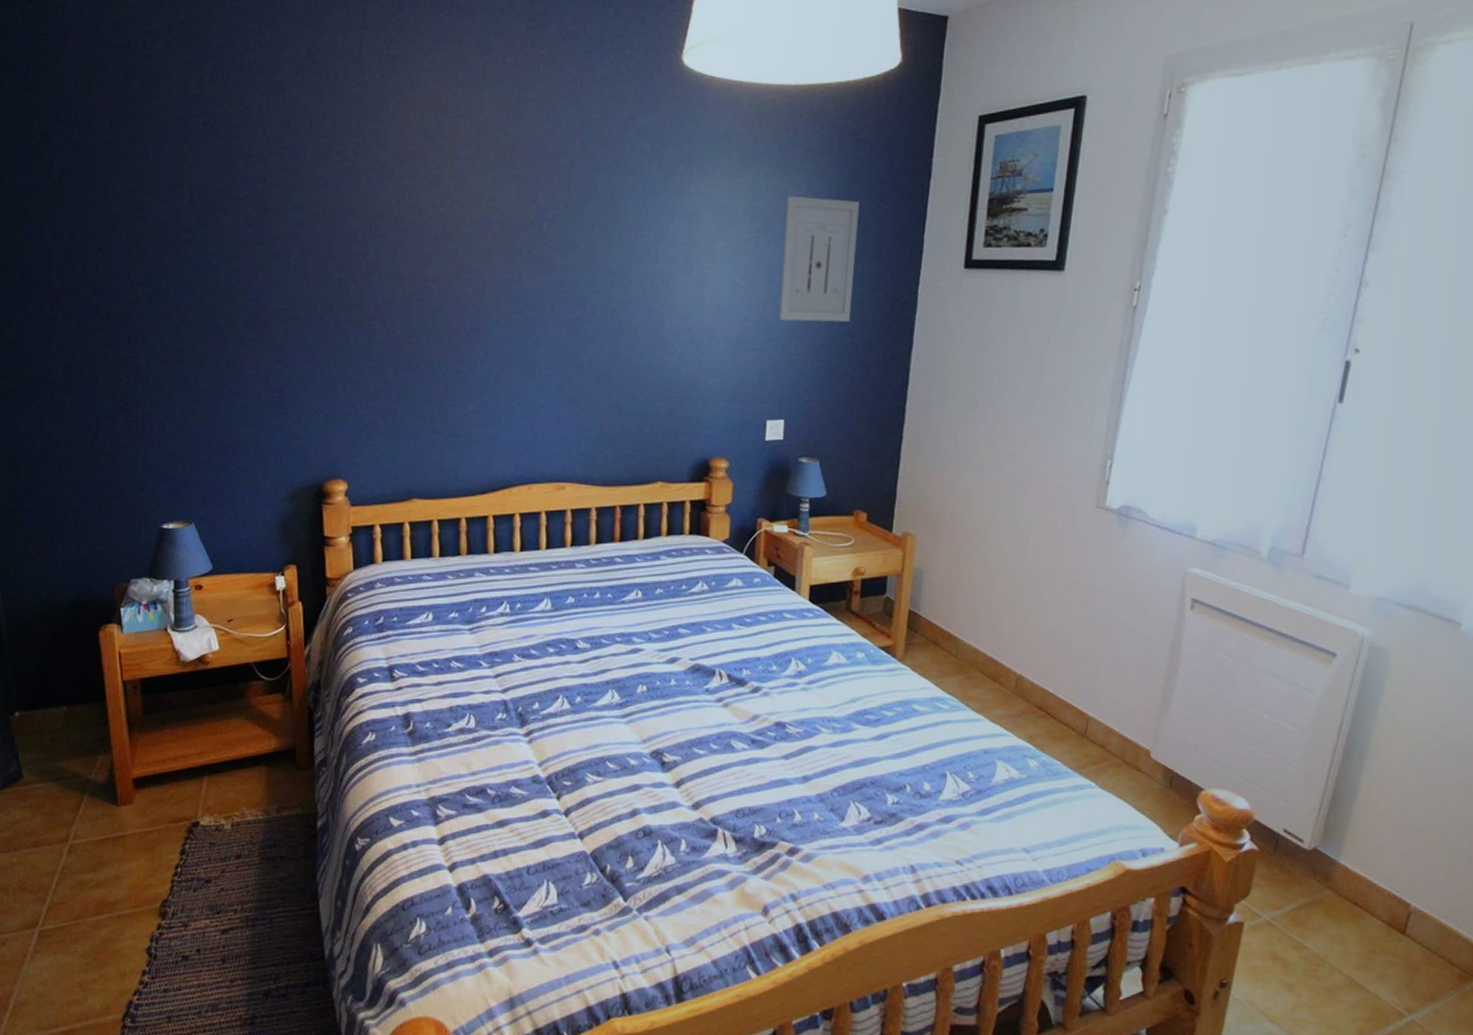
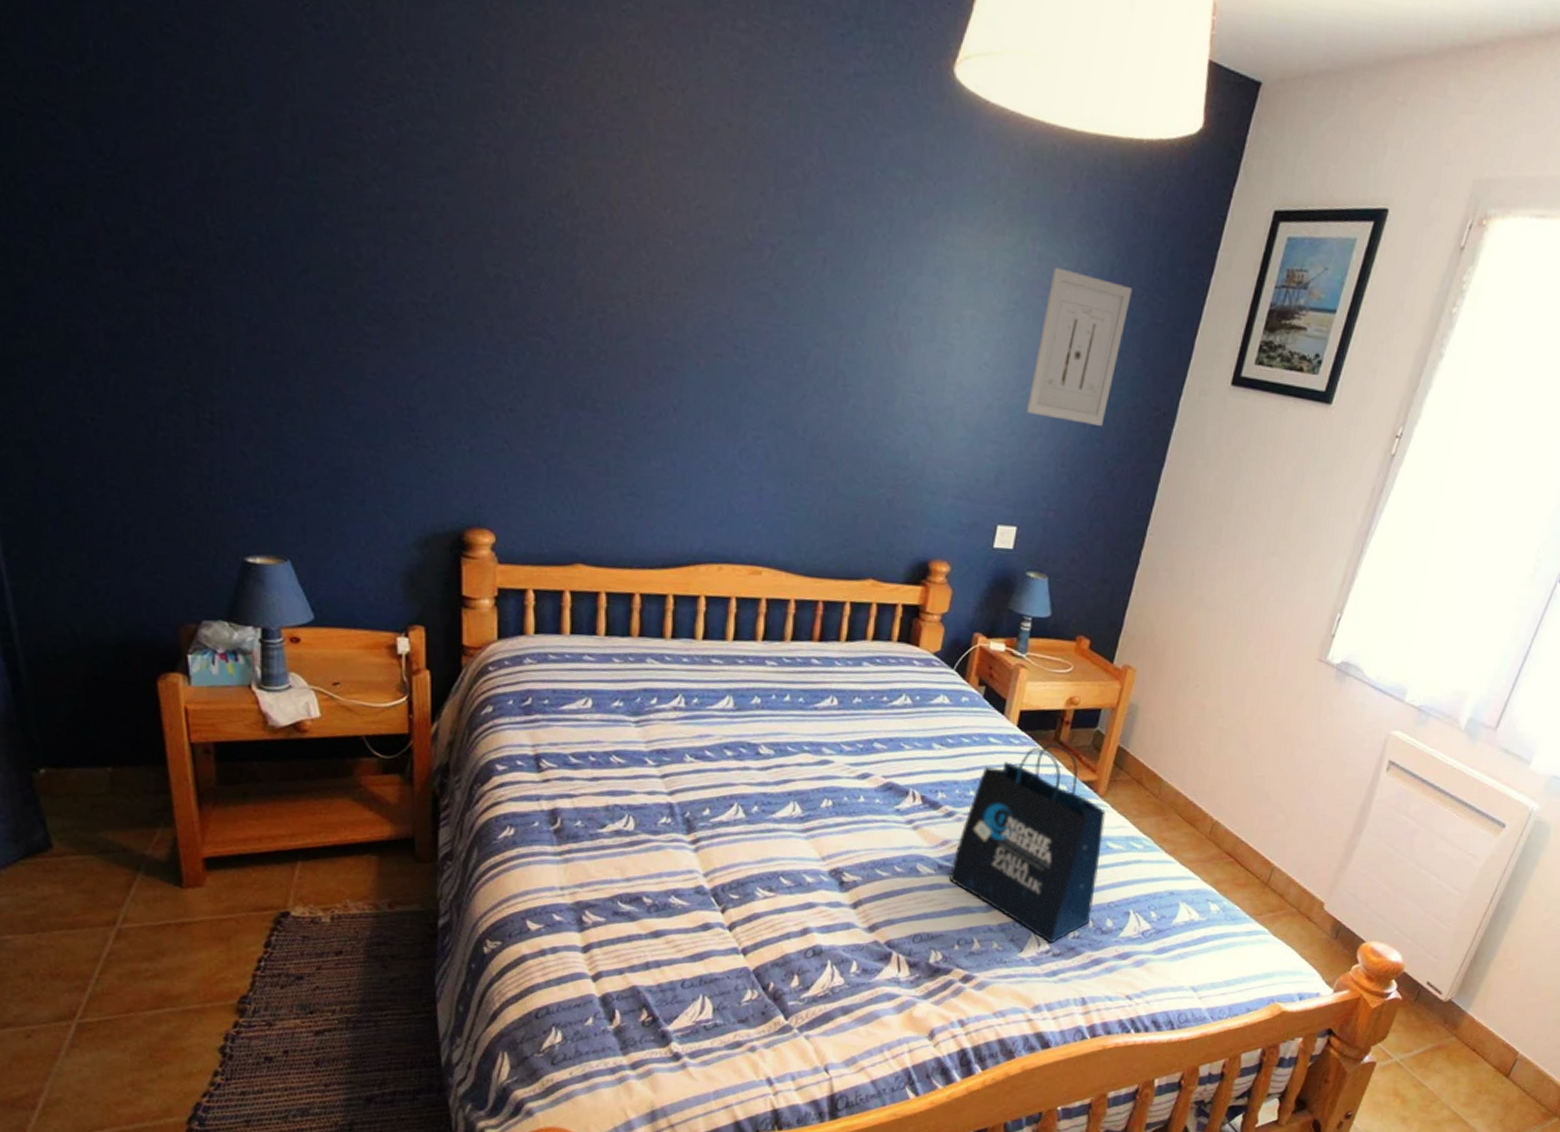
tote bag: none [763,613,909,811] -> present [949,743,1106,944]

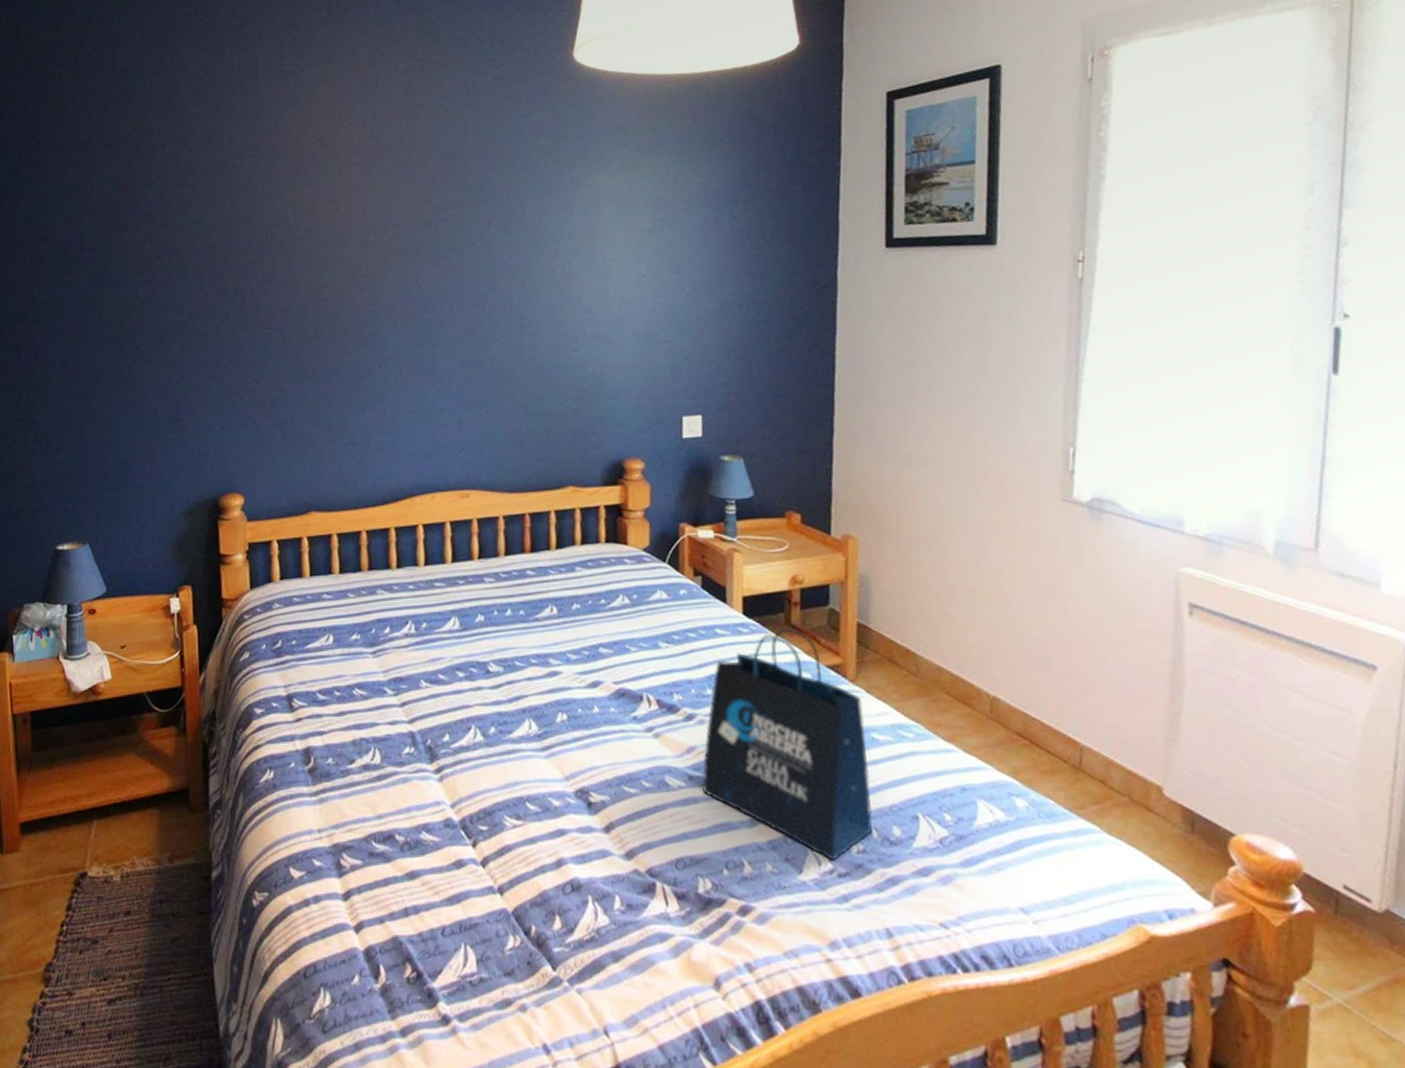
wall art: present [1025,267,1132,426] -> none [688,182,767,311]

